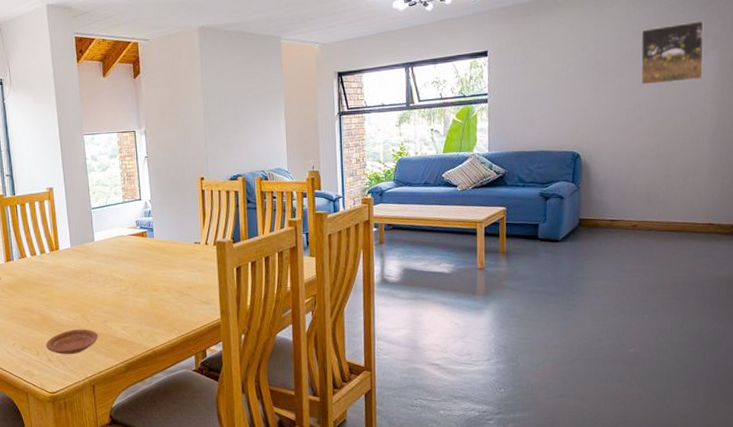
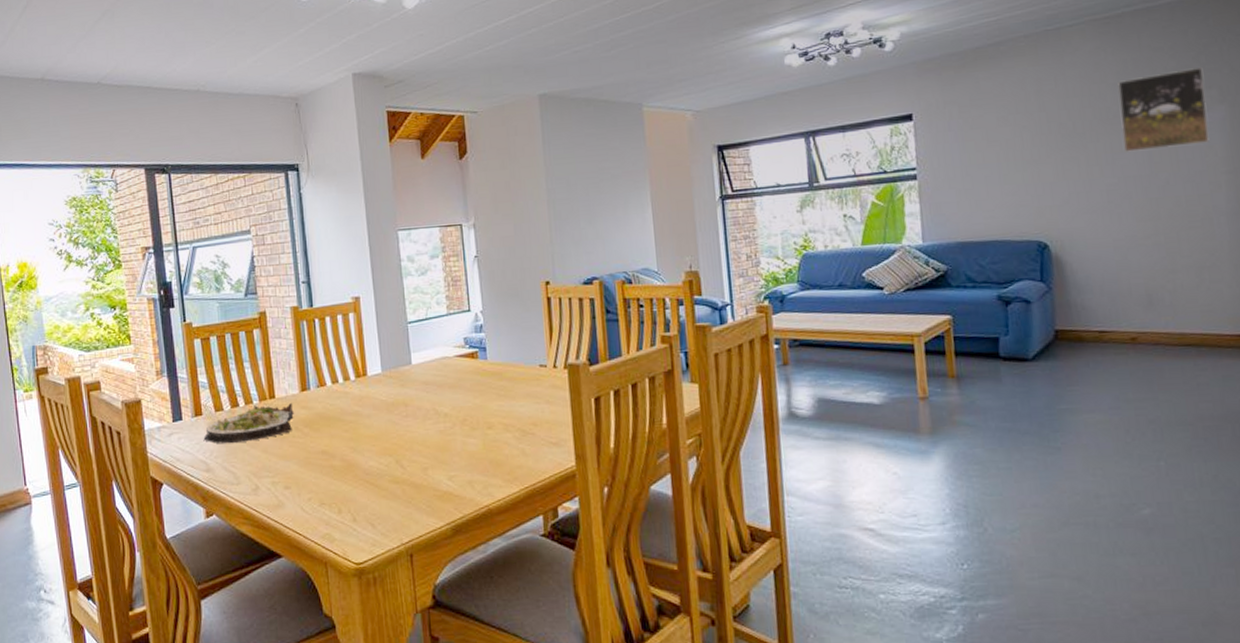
plate: present [46,329,99,354] -> none [350,479,418,512]

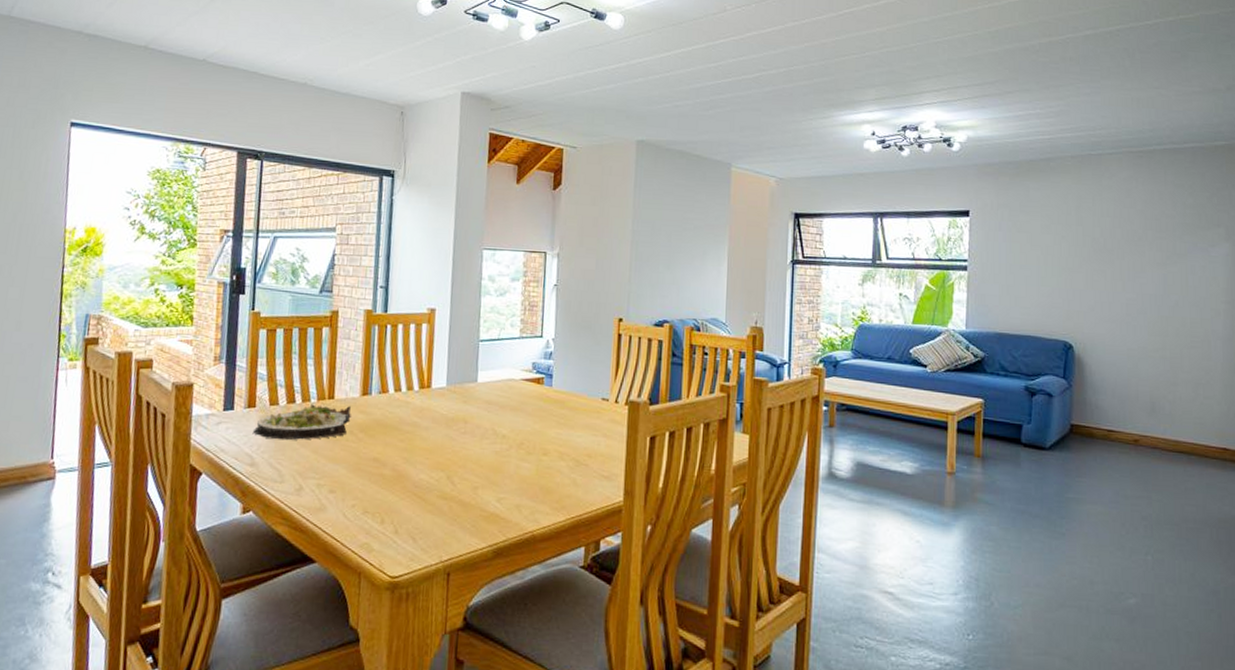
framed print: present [1117,67,1210,152] -> none [1143,207,1215,274]

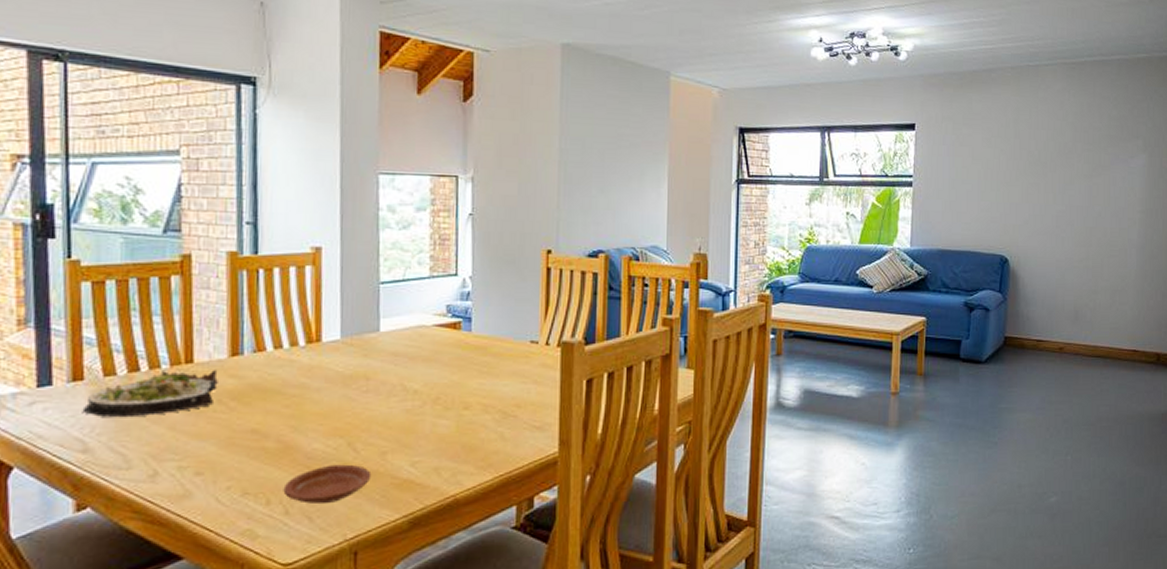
plate: none [394,494,465,527] -> present [283,464,372,504]

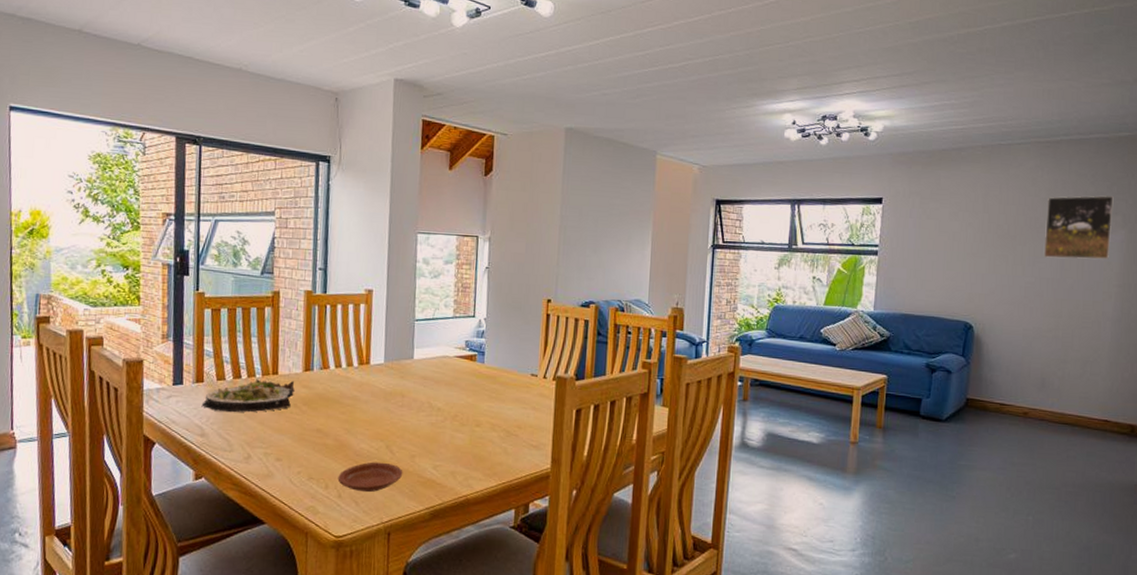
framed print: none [1073,119,1135,185] -> present [1044,195,1114,259]

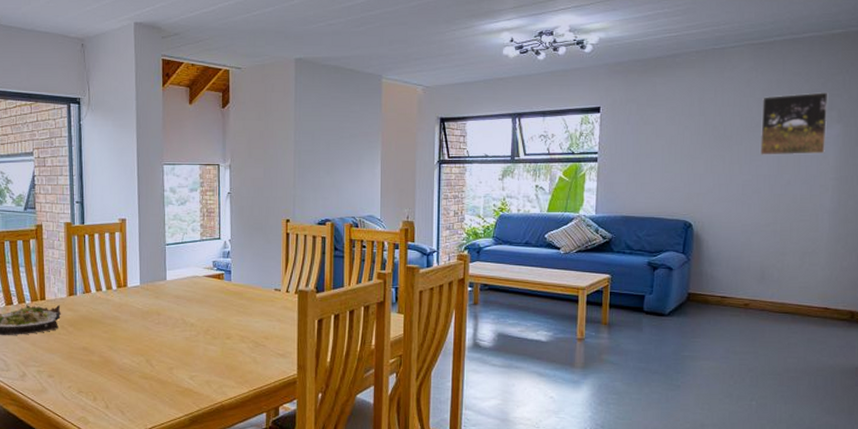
plate: present [337,462,403,492] -> none [104,375,163,402]

